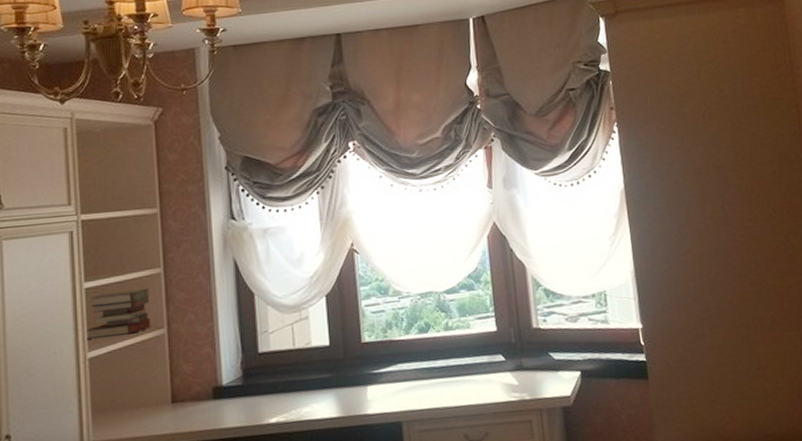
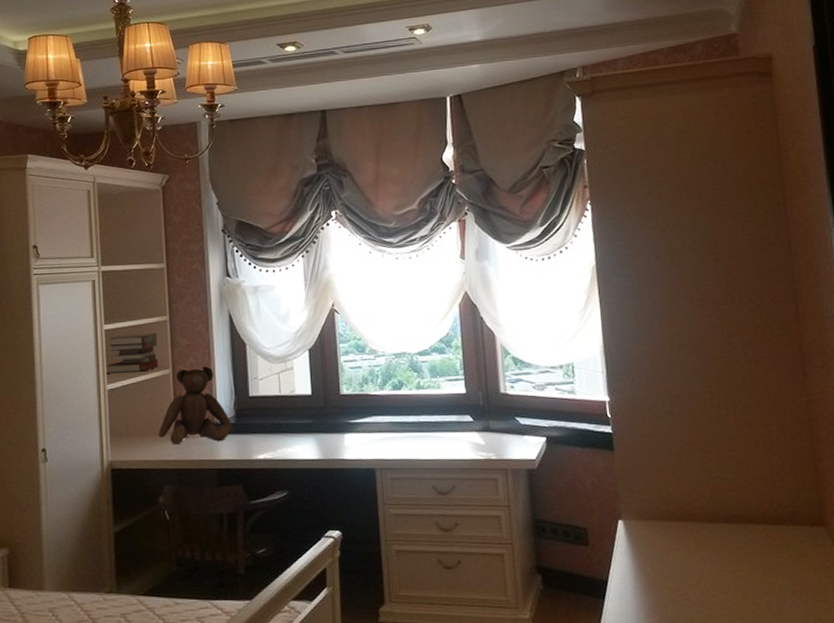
teddy bear: none [151,322,240,415] -> present [158,366,233,444]

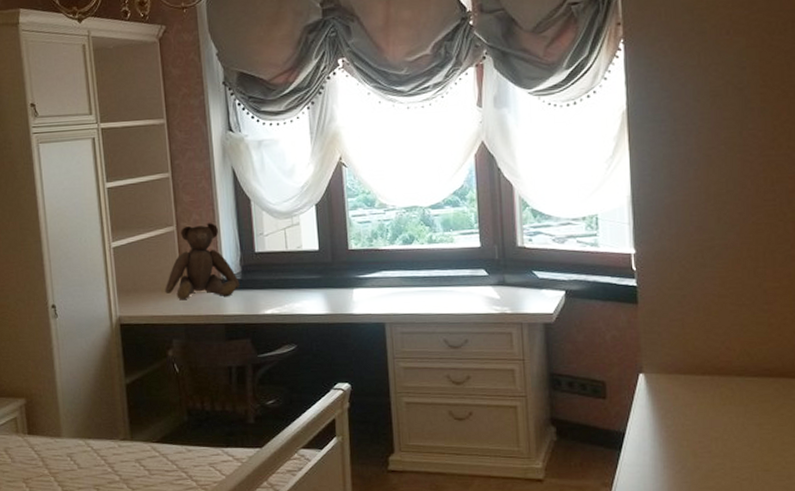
books: present [106,332,158,375] -> none [110,189,163,232]

